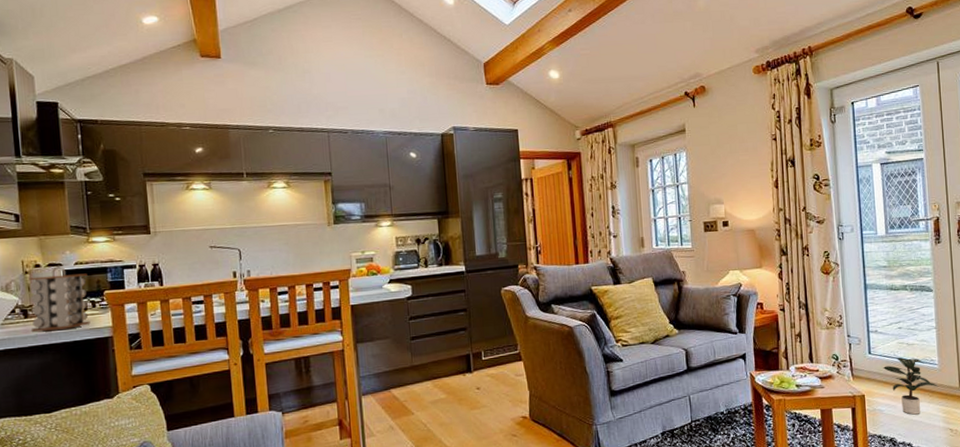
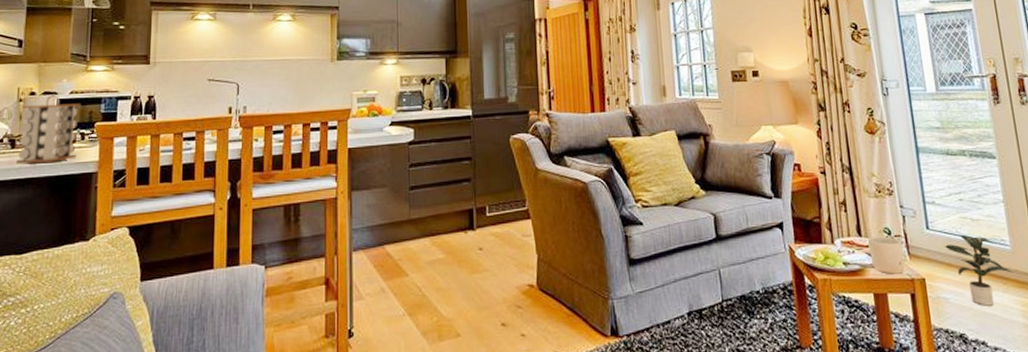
mug: none [818,361,848,393] -> present [868,236,905,274]

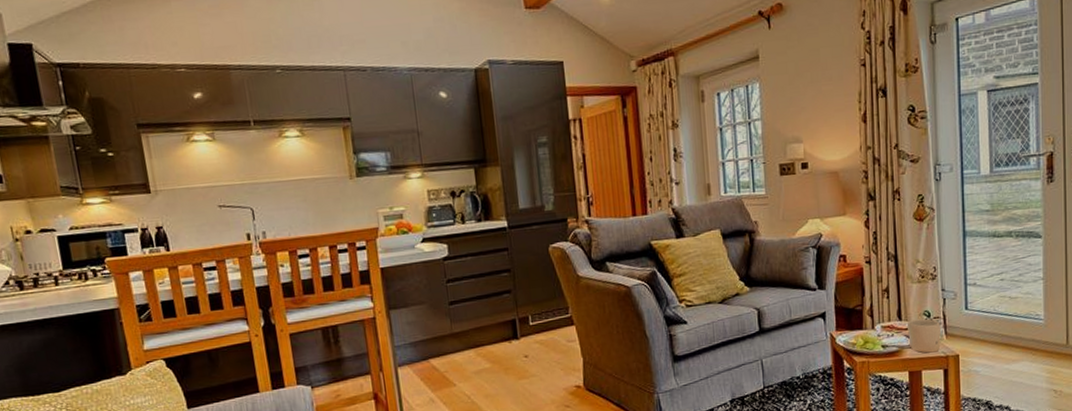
spice rack: present [15,95,81,164] -> none [20,232,93,305]
potted plant: present [944,235,1012,306] -> none [980,313,1042,376]

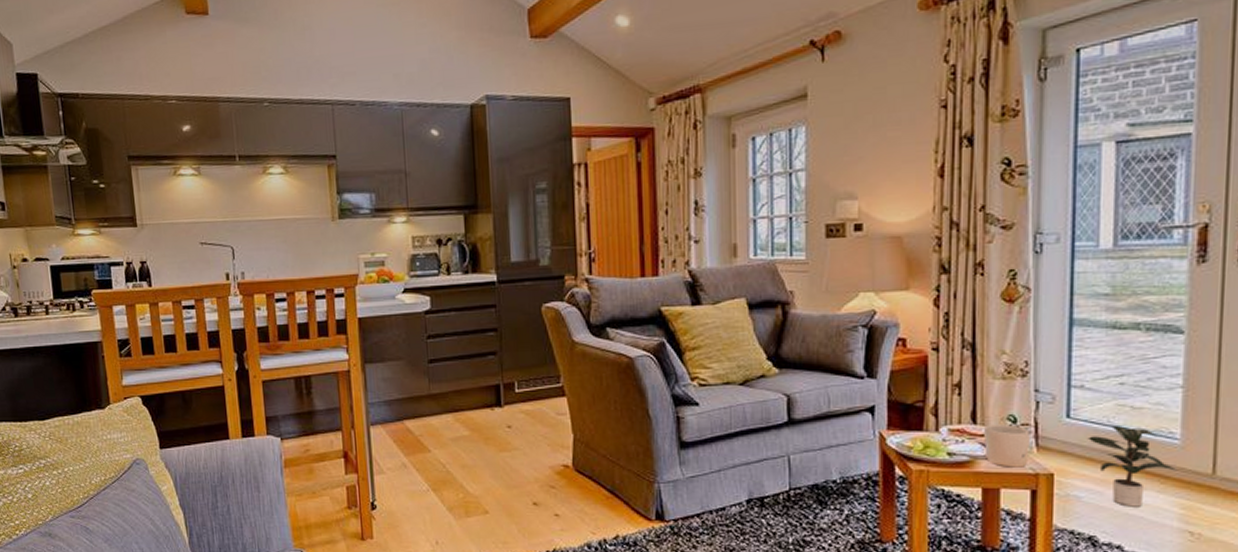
potted plant: none [980,313,1042,376] -> present [1087,426,1176,507]

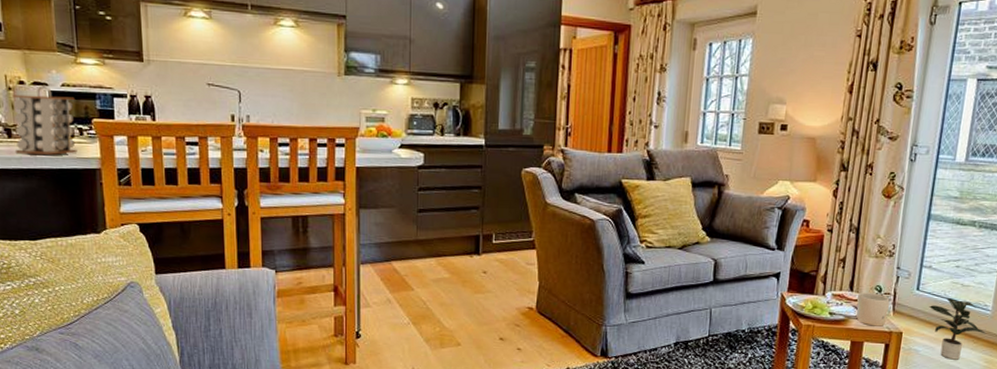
spice rack: none [17,261,79,333] -> present [12,86,78,156]

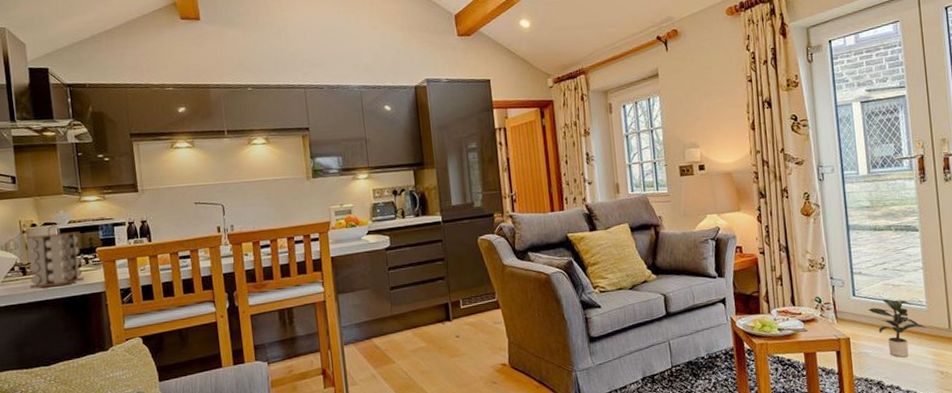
mug: present [856,292,890,327] -> none [801,304,832,336]

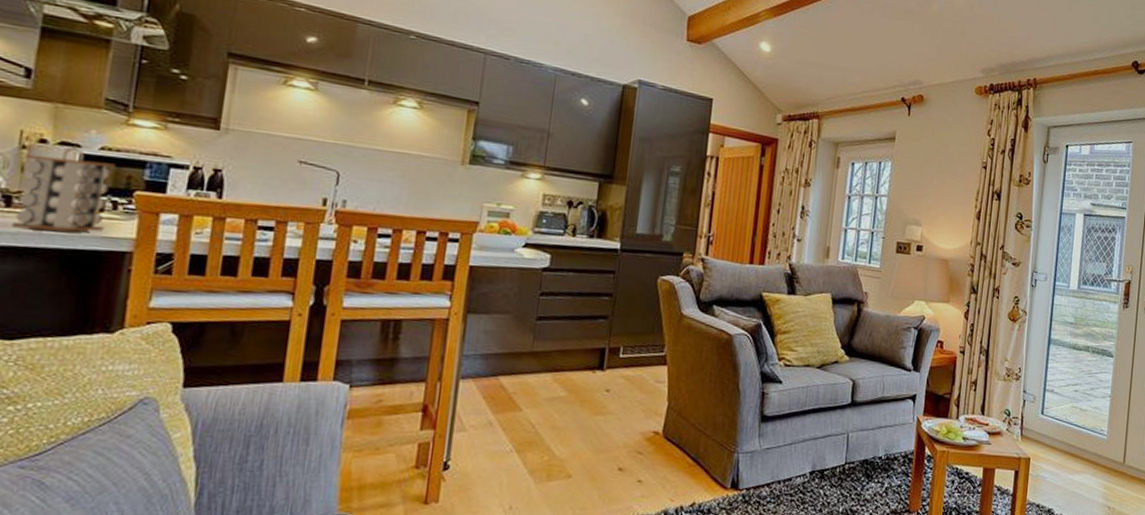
potted plant: present [868,299,926,358] -> none [1052,423,1103,487]

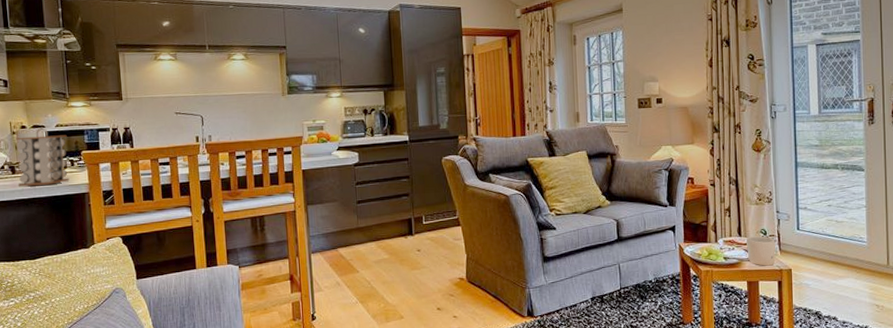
mug: none [987,416,1018,452] -> present [746,236,776,266]

